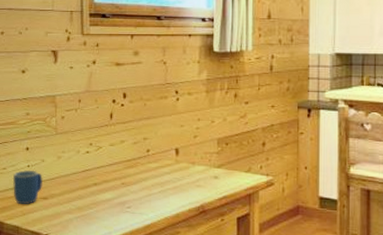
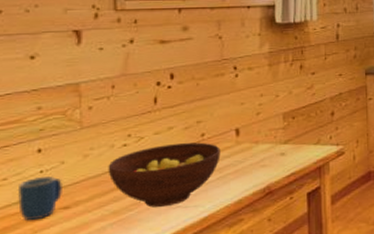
fruit bowl: none [75,156,162,210] -> present [108,142,221,207]

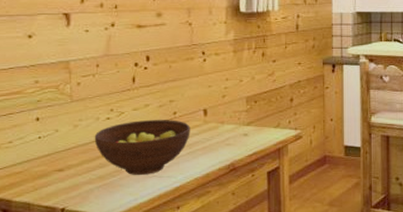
mug: present [17,175,64,221] -> none [20,141,58,180]

